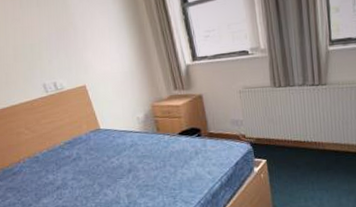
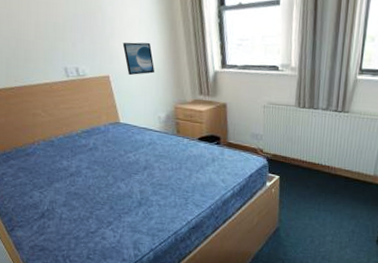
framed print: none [95,49,129,82] -> present [122,42,155,76]

